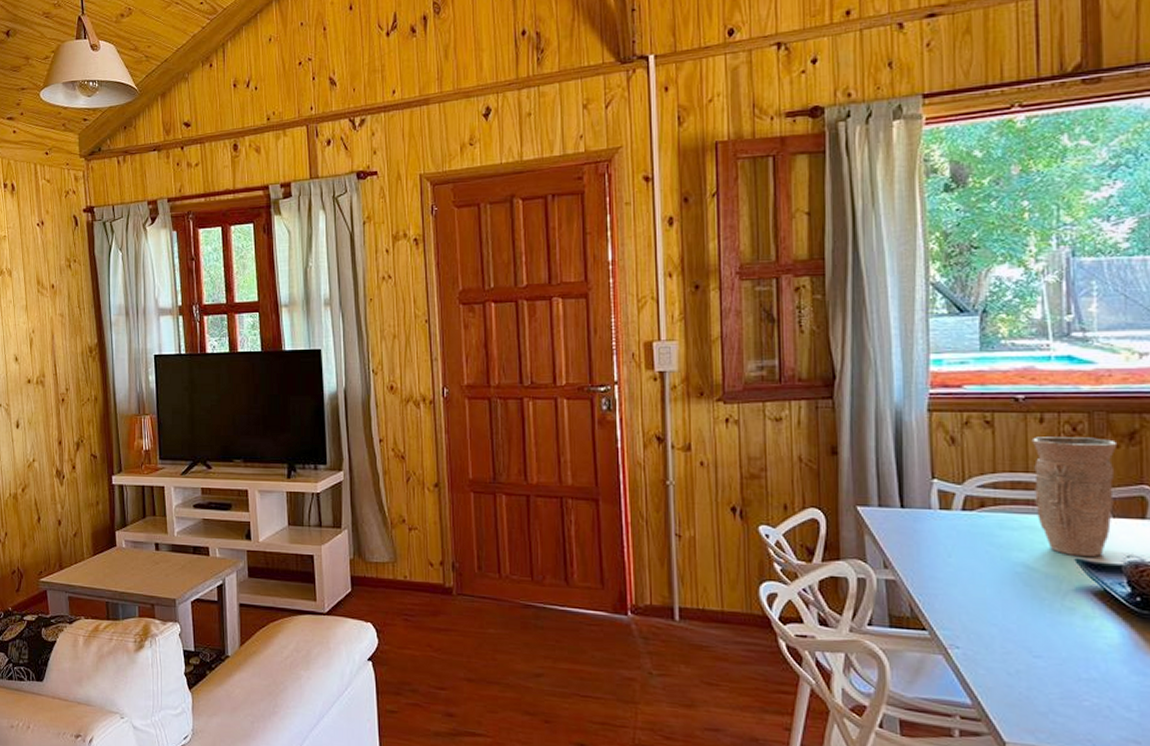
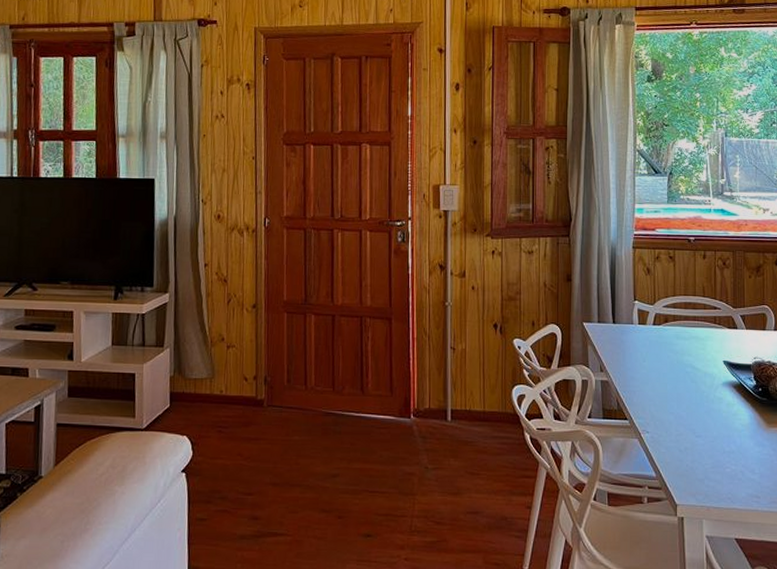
vase: present [1031,437,1118,556] -> none [698,269,750,359]

